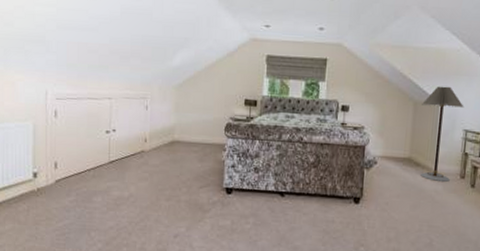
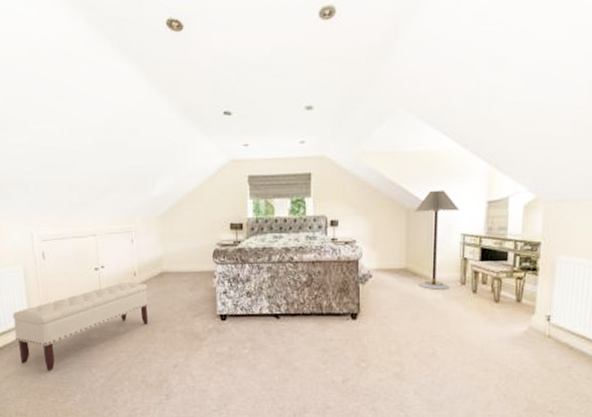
bench: none [16,148,157,231] -> present [12,282,149,371]

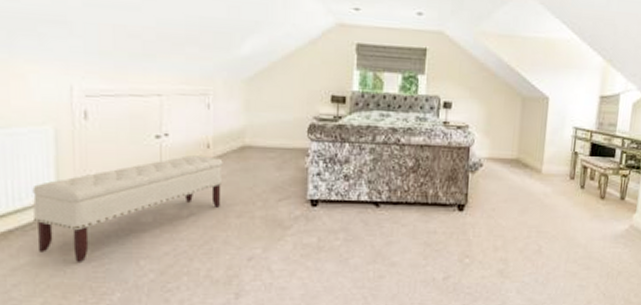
floor lamp: present [415,190,460,290] -> none [529,79,574,183]

